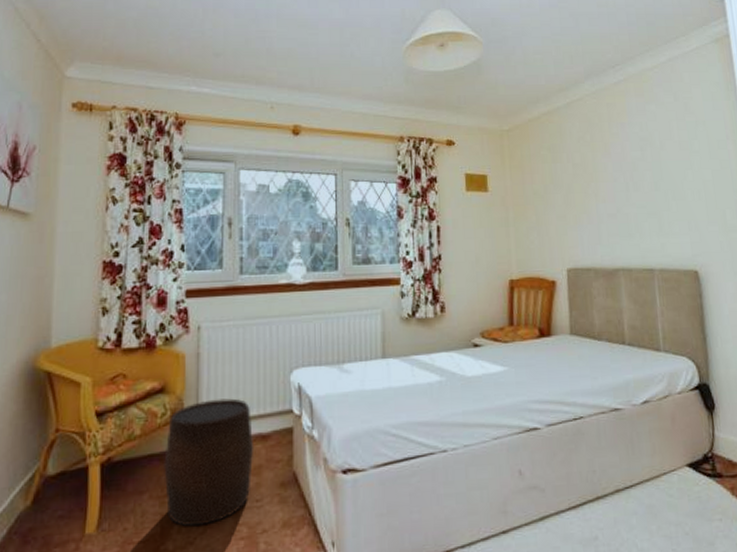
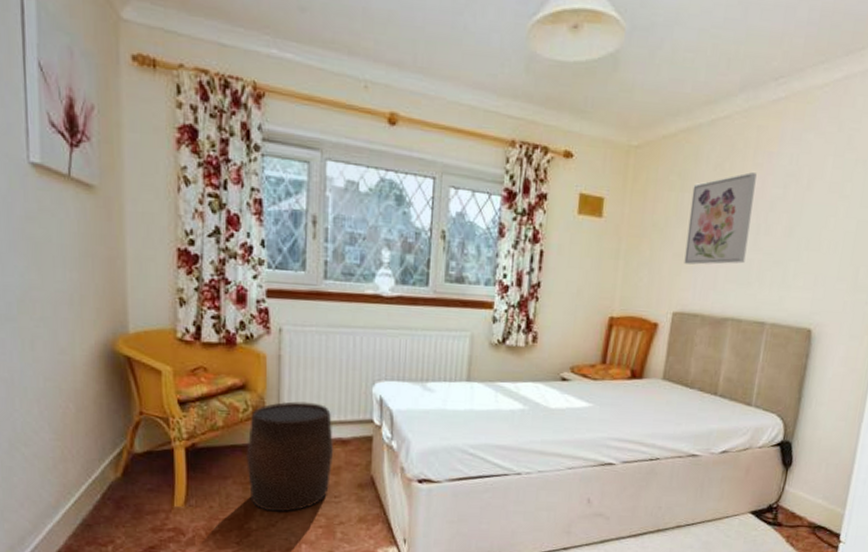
wall art: none [562,141,622,224] -> present [684,172,757,265]

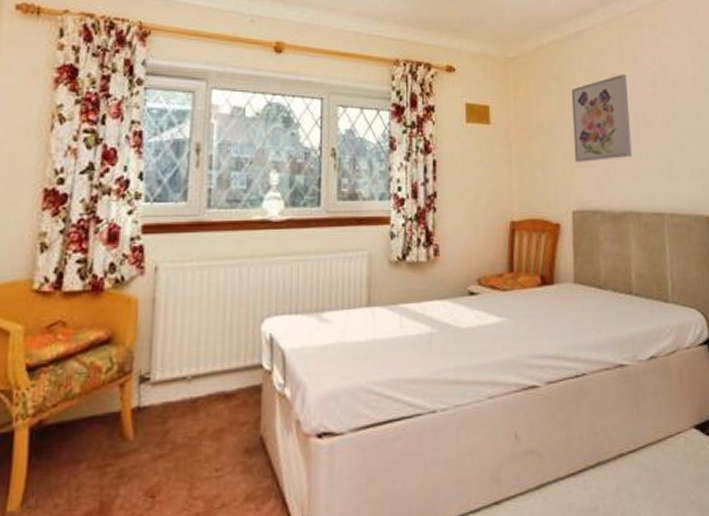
stool: present [246,401,334,512] -> none [106,351,216,502]

